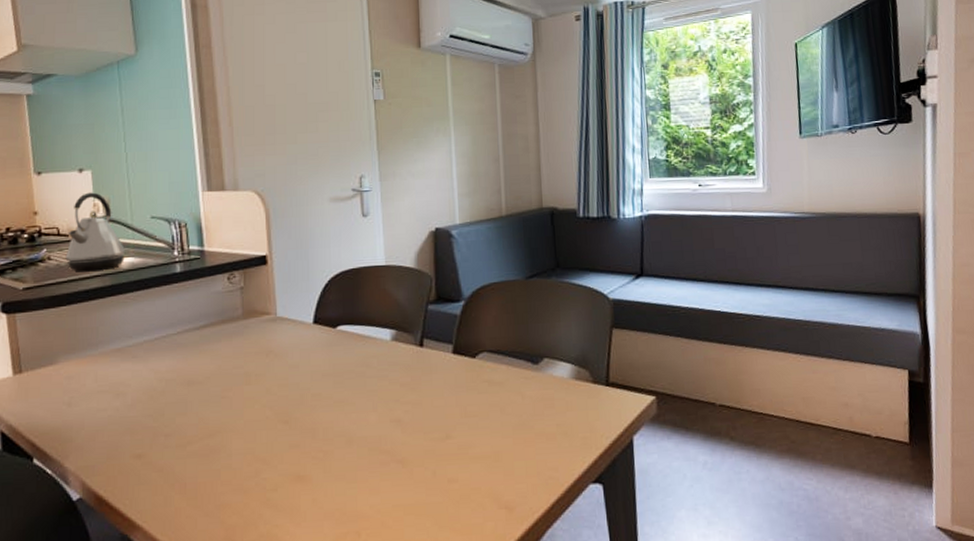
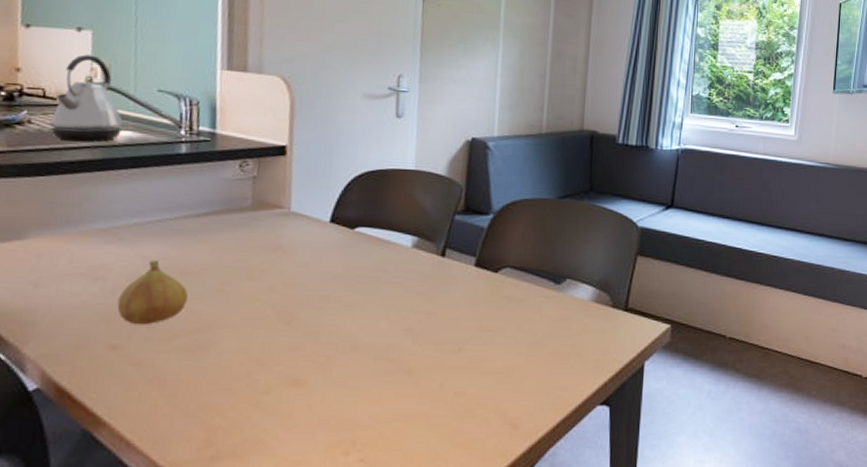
fruit: none [137,373,197,435] -> present [117,260,189,325]

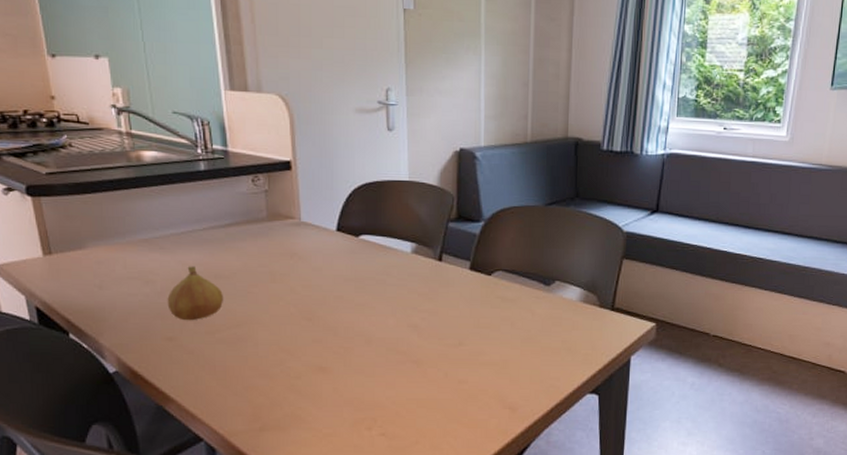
kettle: present [49,54,124,142] -> none [87,81,149,162]

